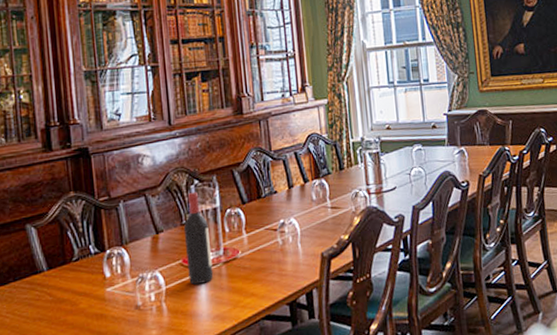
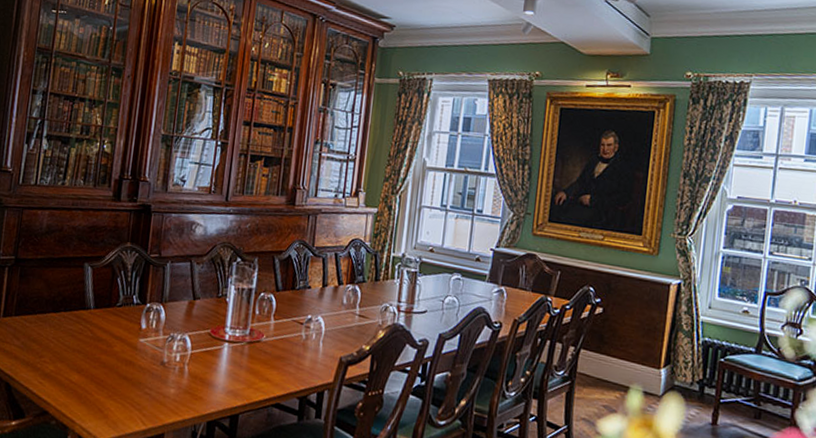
wine bottle: present [183,191,214,285] -> none [213,268,242,358]

